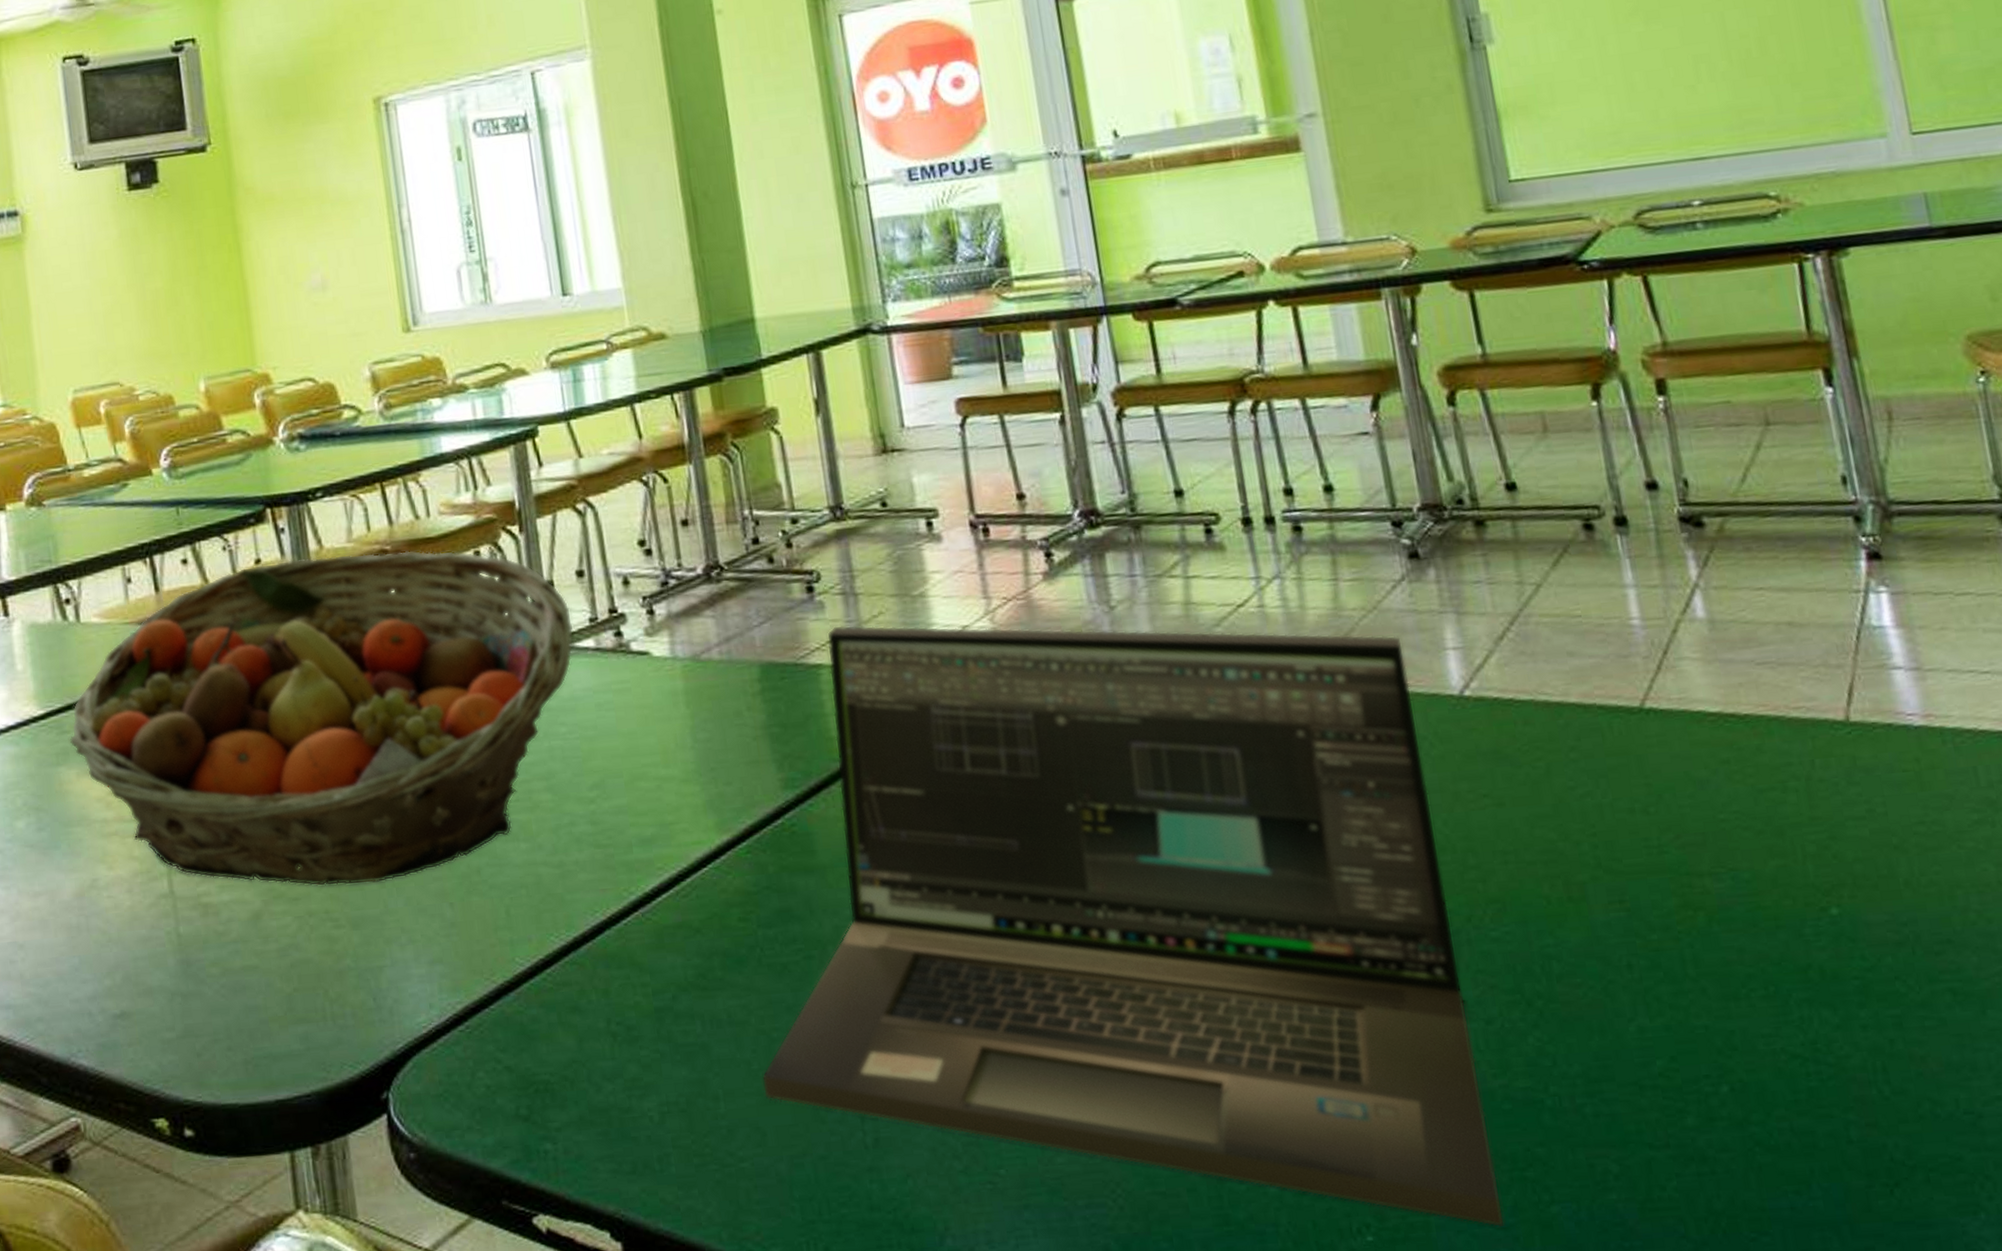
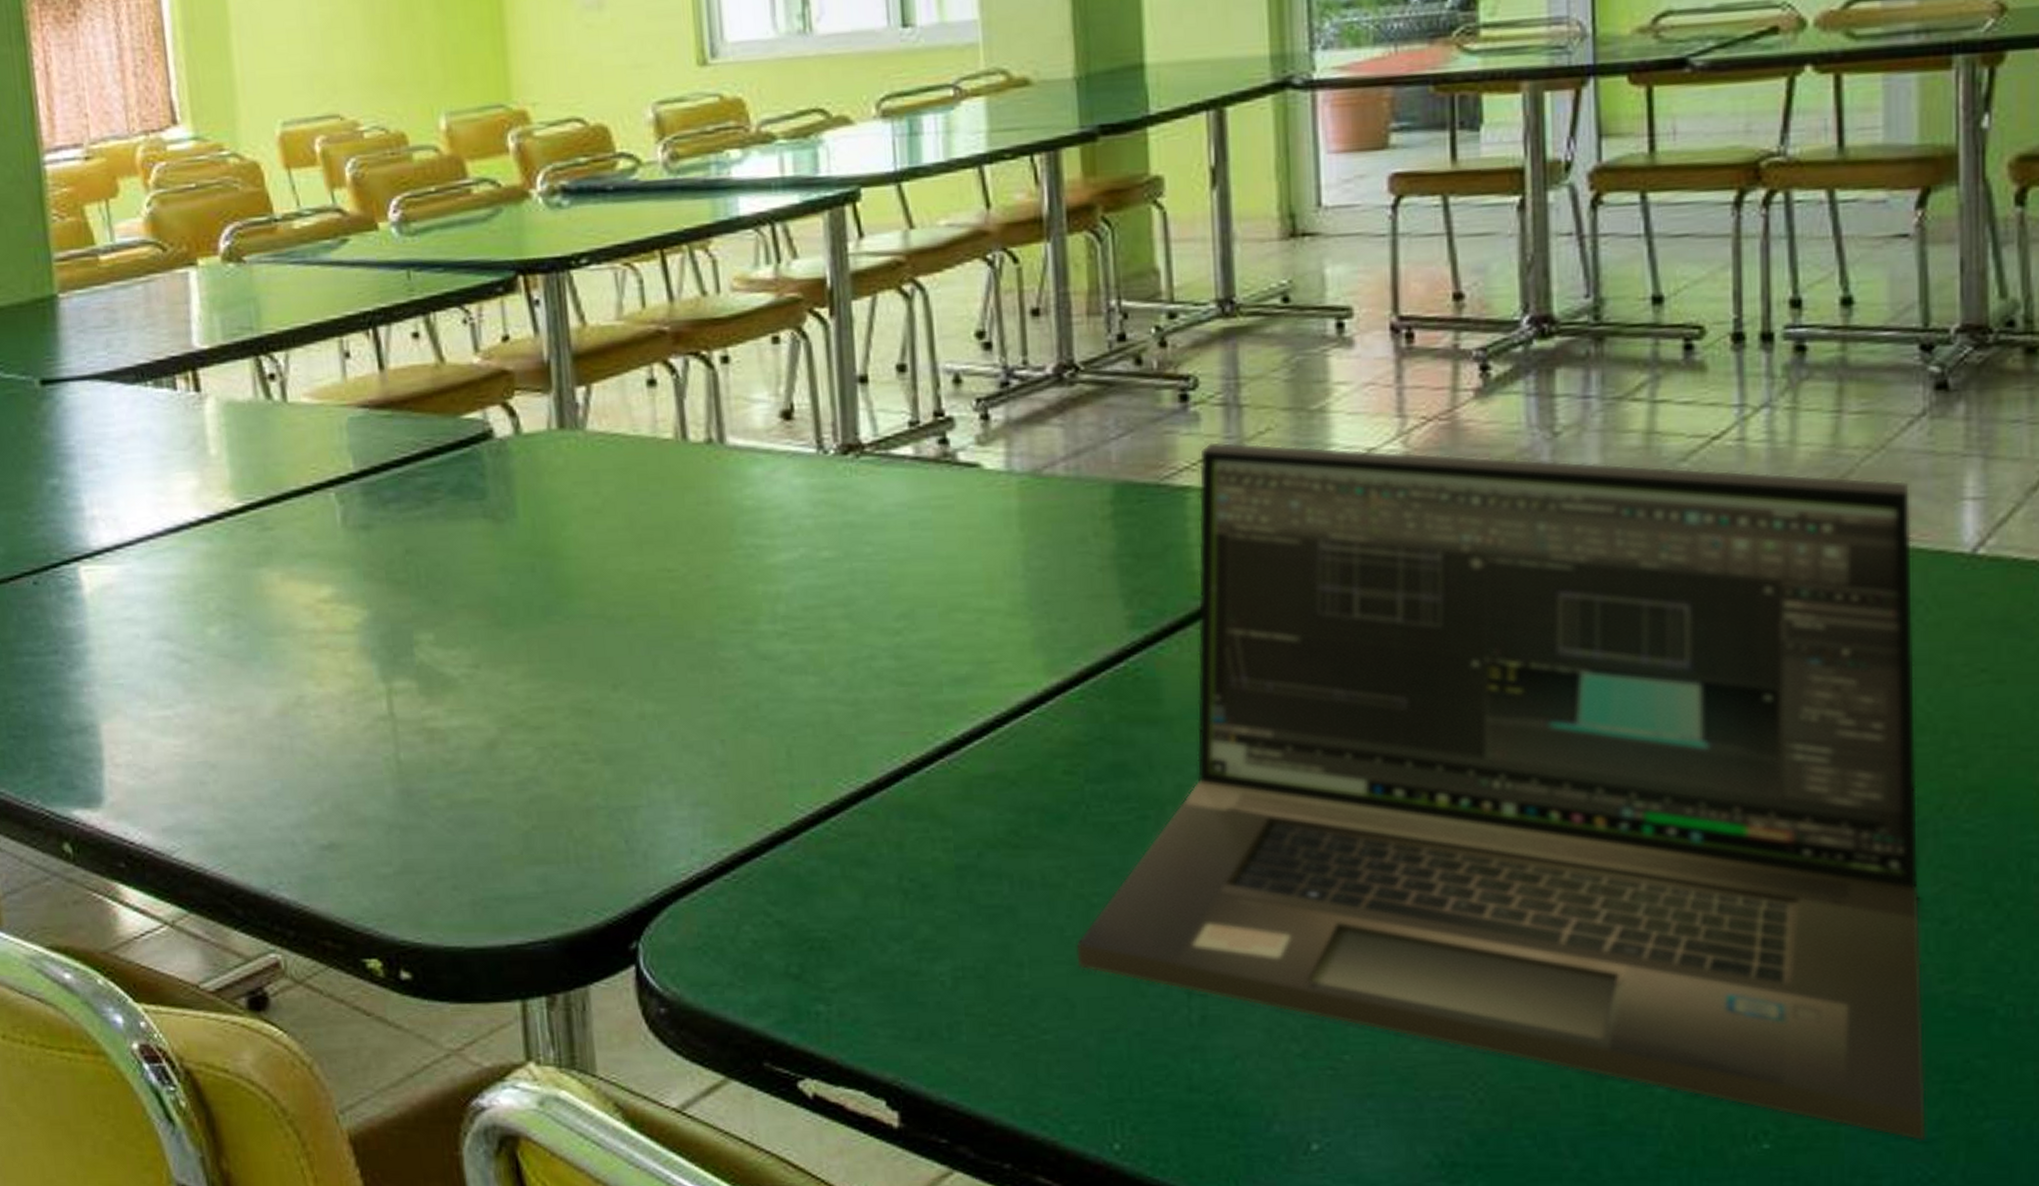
fruit basket: present [69,550,574,886] -> none [272,332,889,716]

